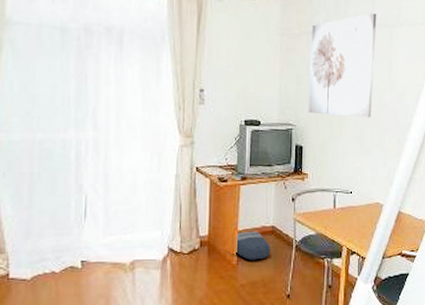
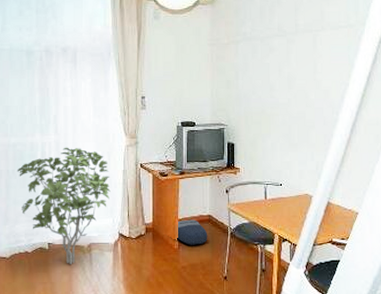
shrub: none [43,146,160,287] -> present [17,147,111,265]
wall art: present [308,13,377,118] -> none [238,20,301,116]

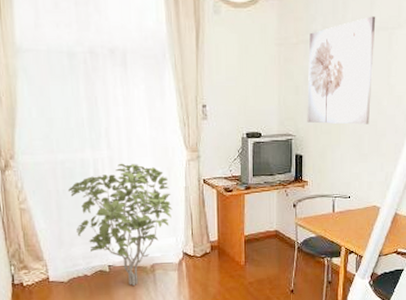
backpack: present [177,219,208,245] -> none [243,235,275,261]
wall art: none [238,20,301,116] -> present [307,16,376,125]

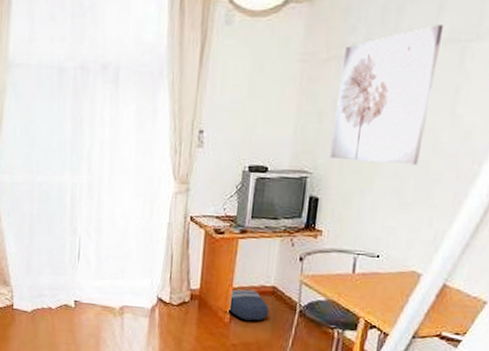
shrub: present [67,163,172,287] -> none [42,190,151,328]
backpack: none [243,235,275,261] -> present [229,289,269,321]

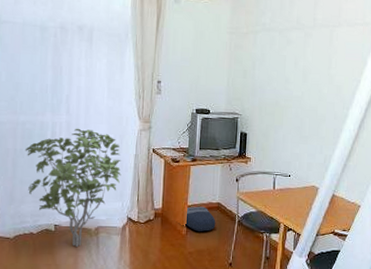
shrub: none [42,190,151,328] -> present [24,128,121,248]
wall art: present [330,25,444,165] -> none [253,14,319,109]

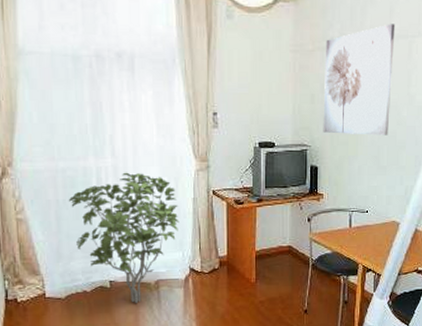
backpack: present [185,206,216,231] -> none [254,251,288,278]
wall art: none [253,14,319,109] -> present [323,24,395,136]

